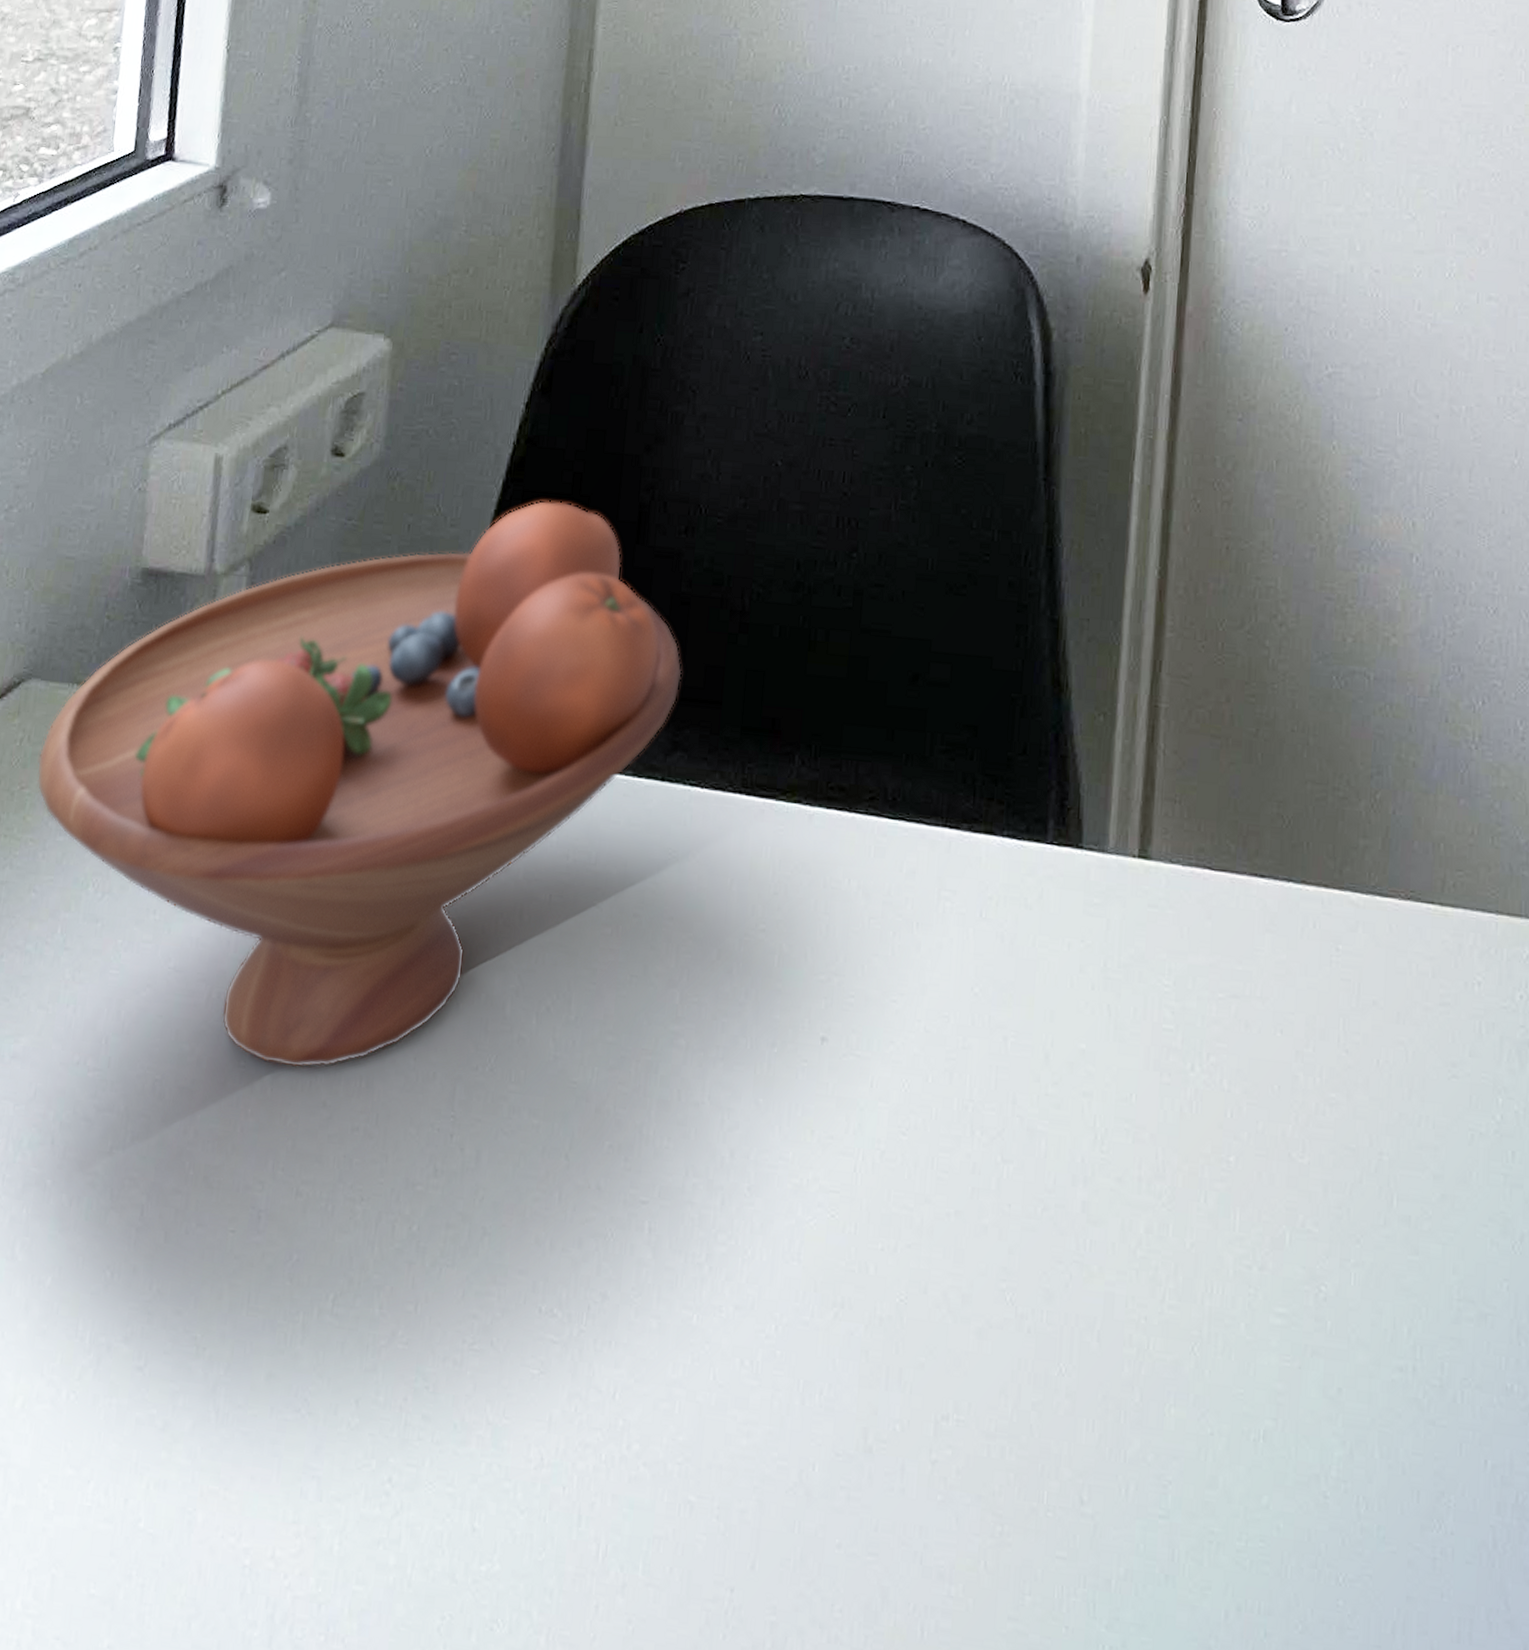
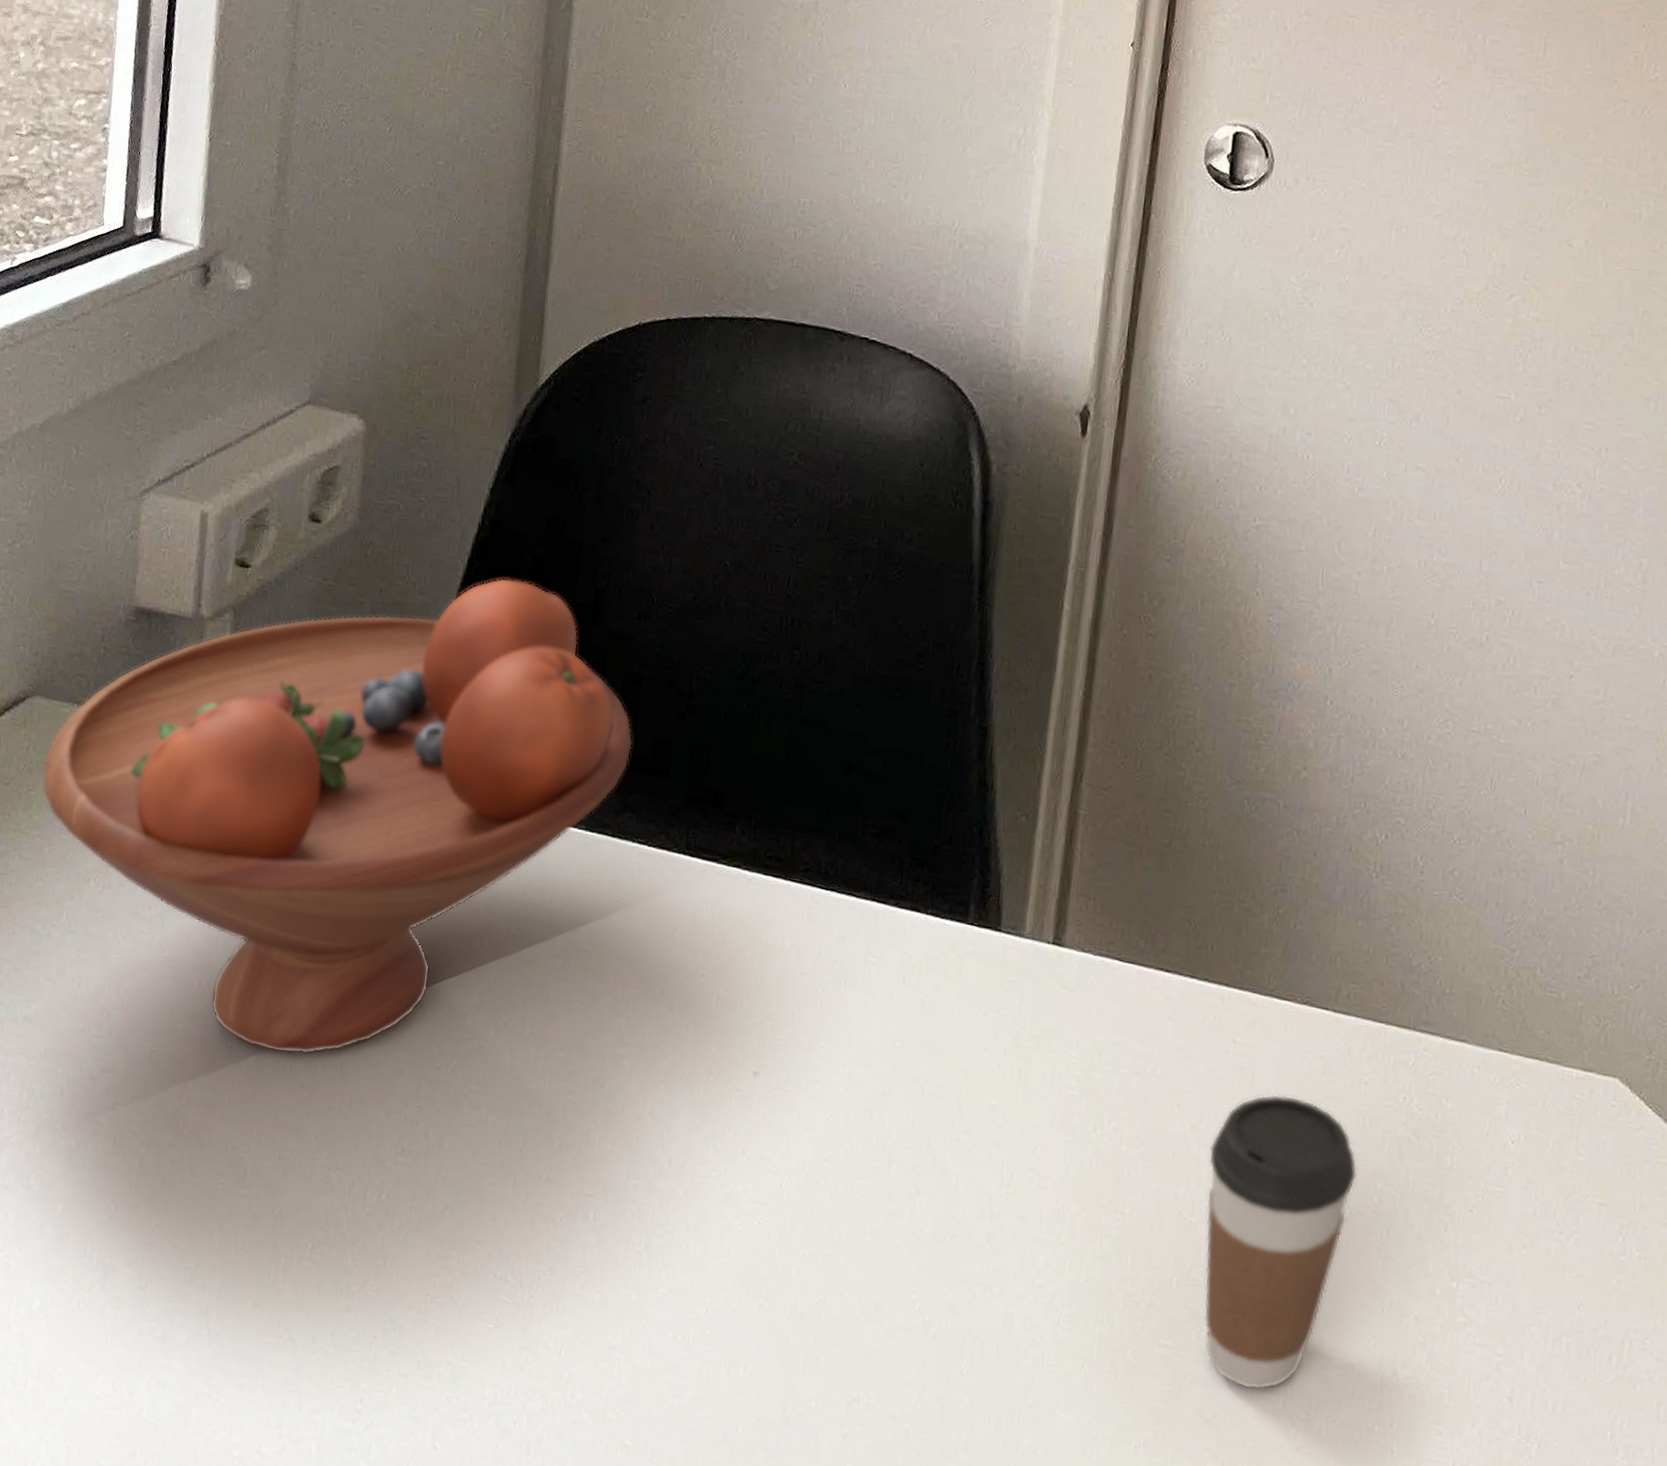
coffee cup: none [1316,1006,1477,1357] -> present [1204,1094,1358,1390]

